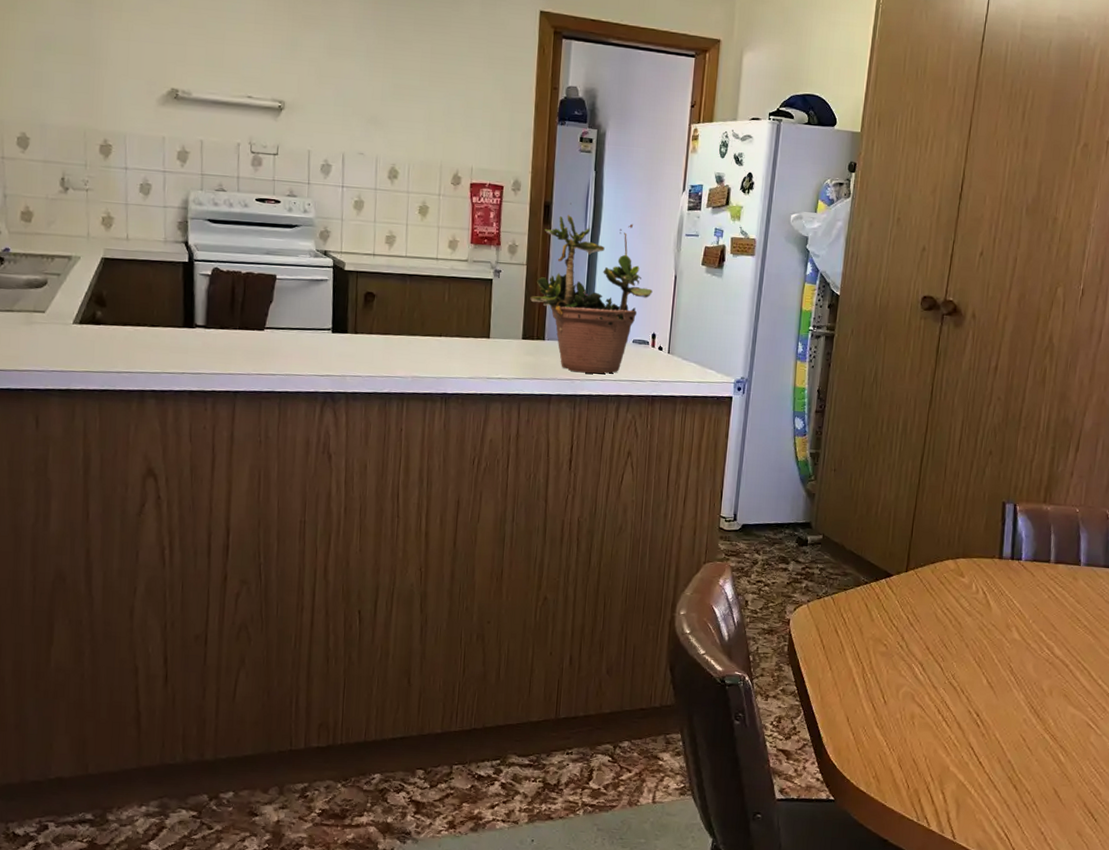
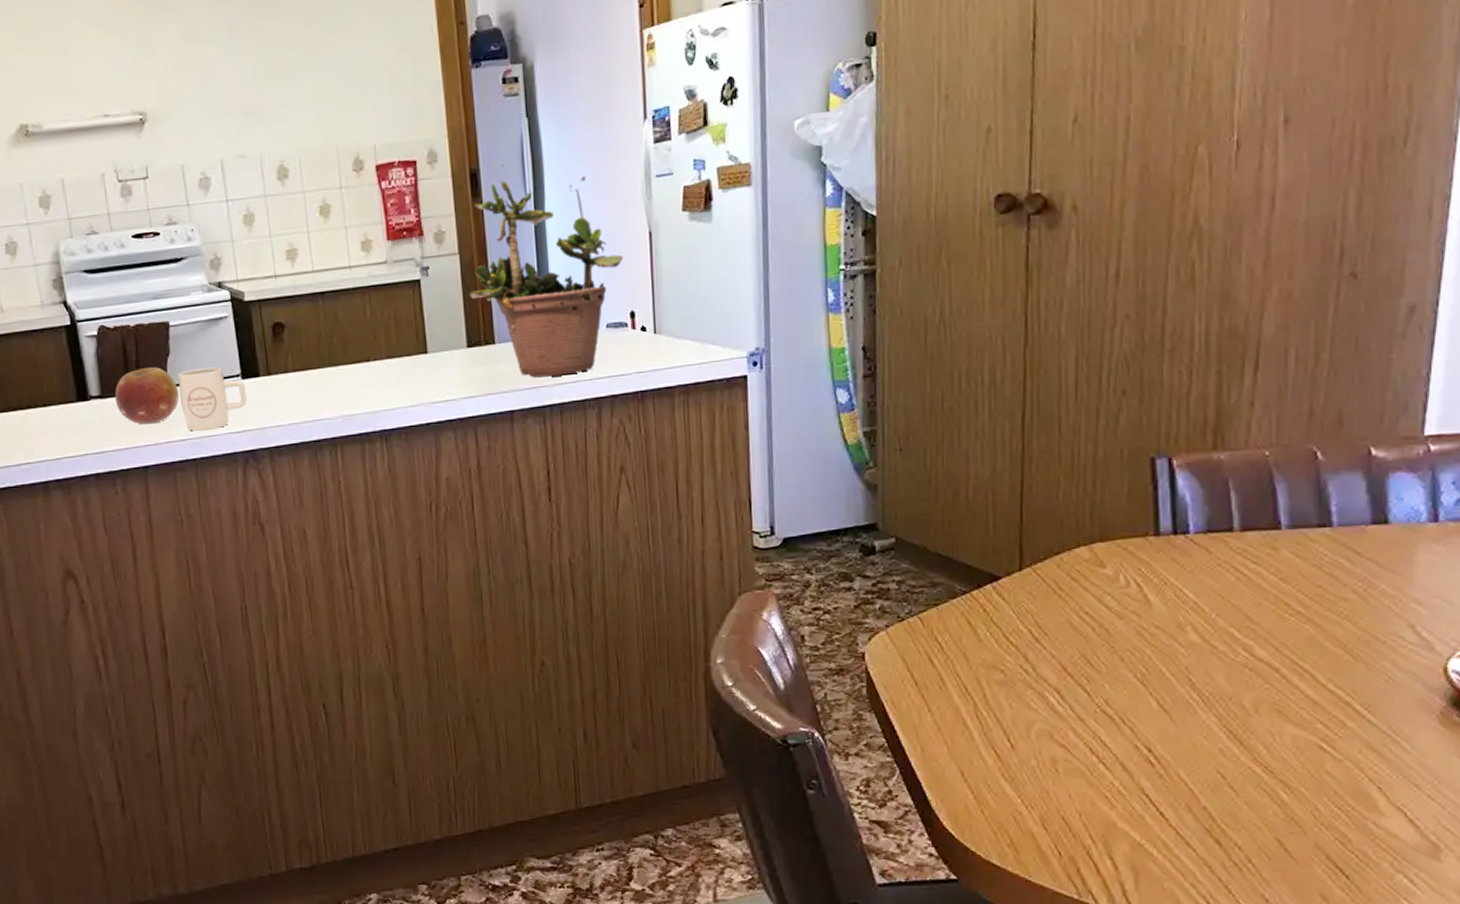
fruit: none [217,309,276,357] -> present [114,367,180,425]
mug: none [275,317,334,371] -> present [178,367,247,432]

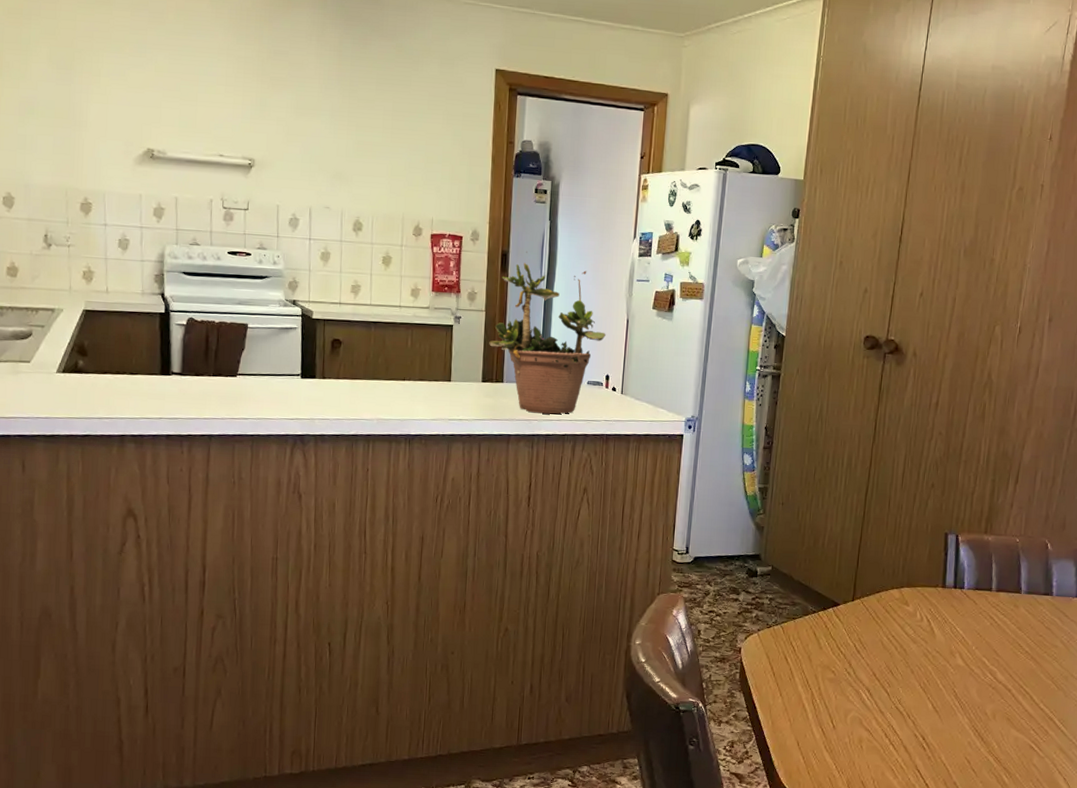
fruit: present [114,367,180,425] -> none [192,357,248,402]
mug: present [178,367,247,432] -> none [248,364,303,414]

